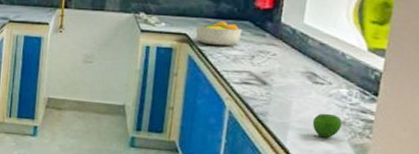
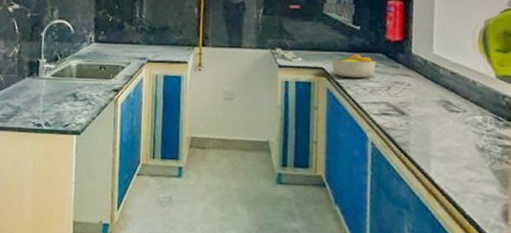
apple: present [312,113,343,138] -> none [453,140,482,165]

